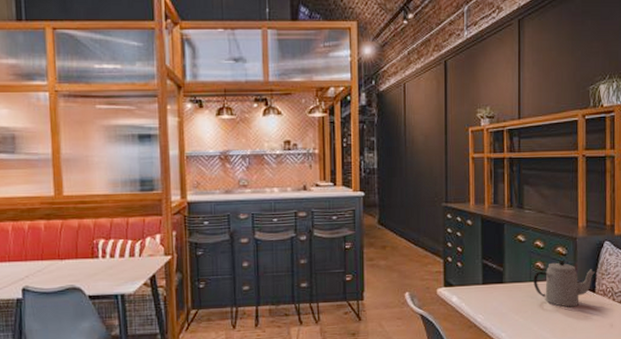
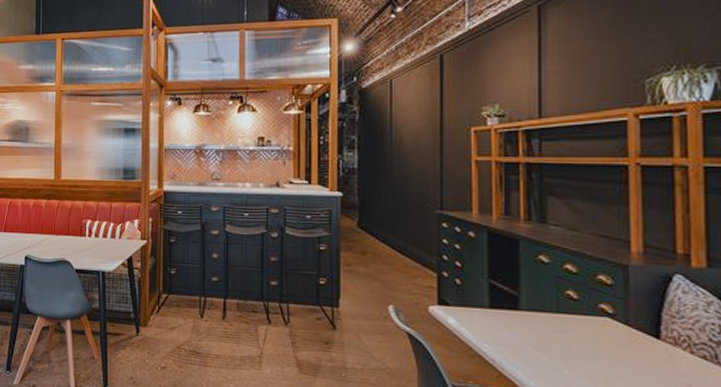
teapot: present [533,259,595,307] -> none [562,291,659,354]

